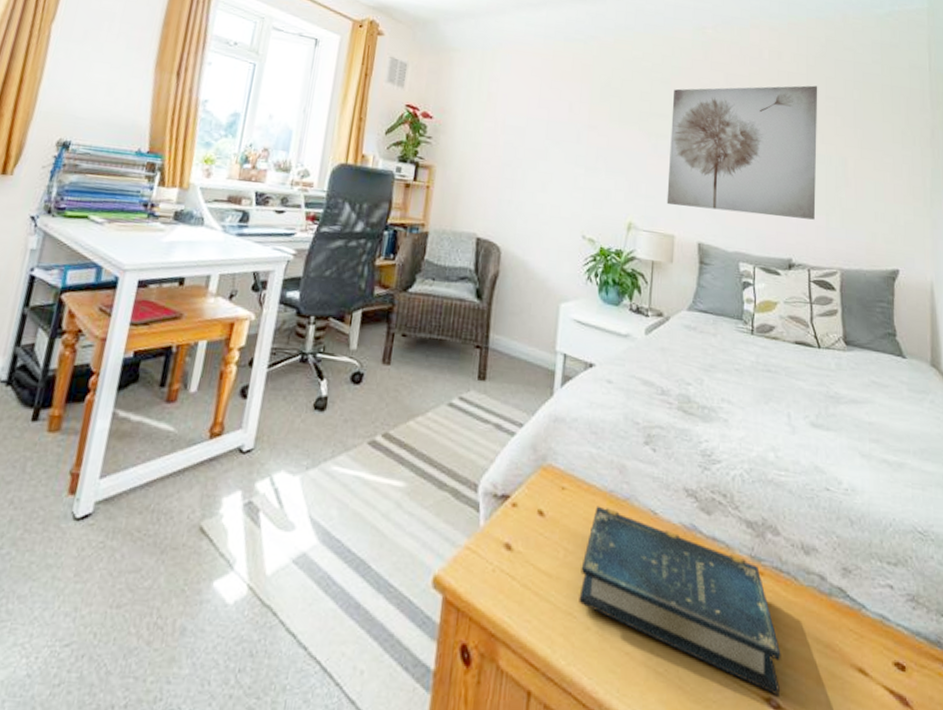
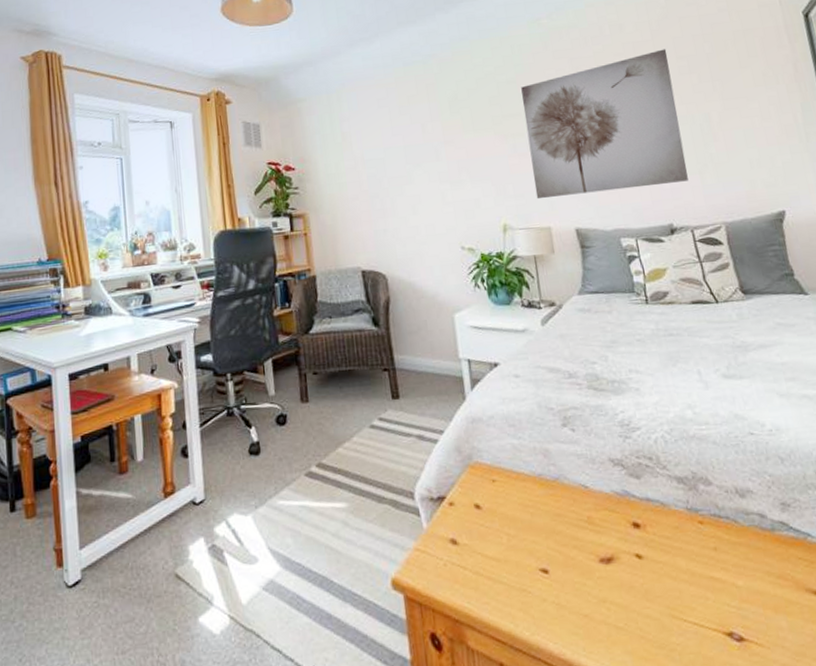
book: present [579,505,781,697] -> none [526,490,741,630]

